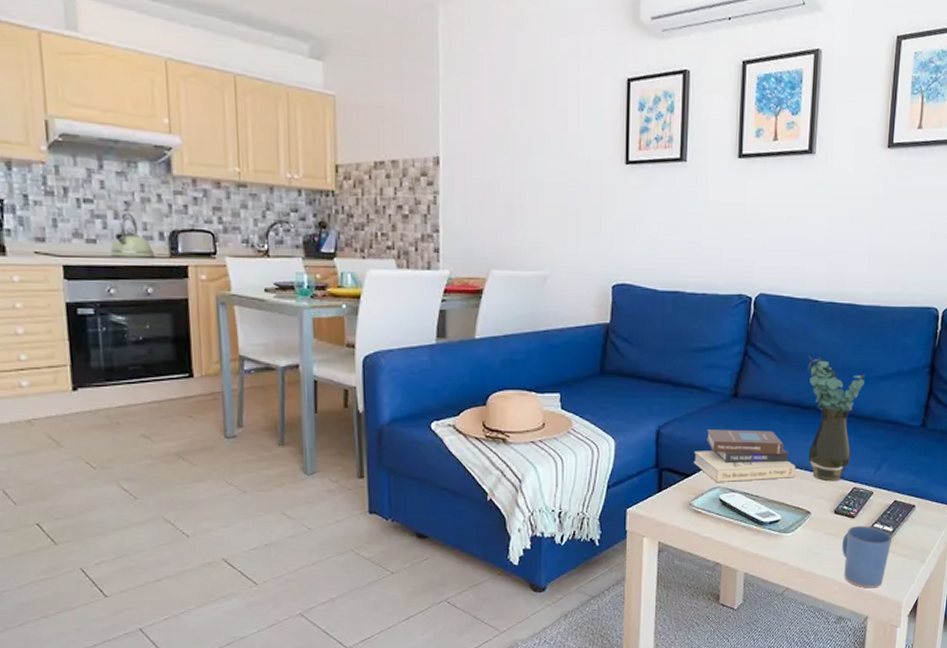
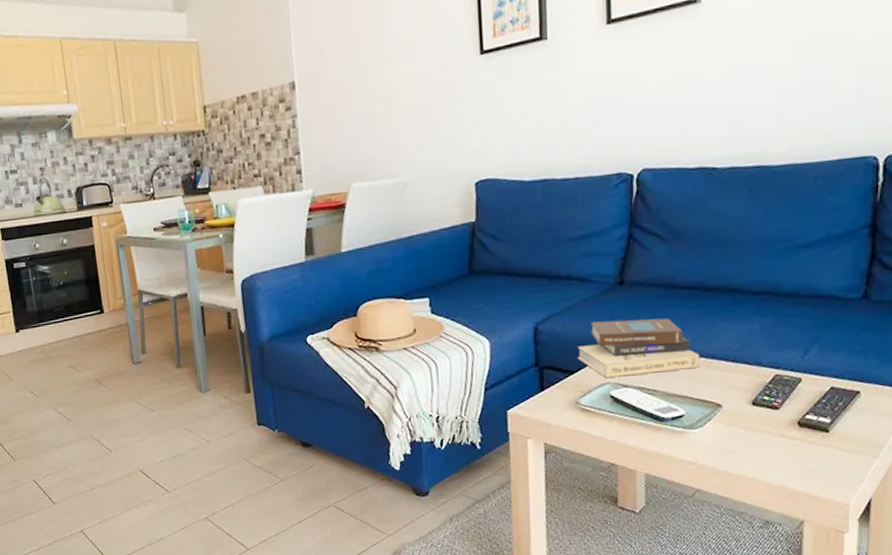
vase: present [807,355,865,482] -> none [707,230,782,370]
mug: present [842,525,892,588] -> none [765,417,830,489]

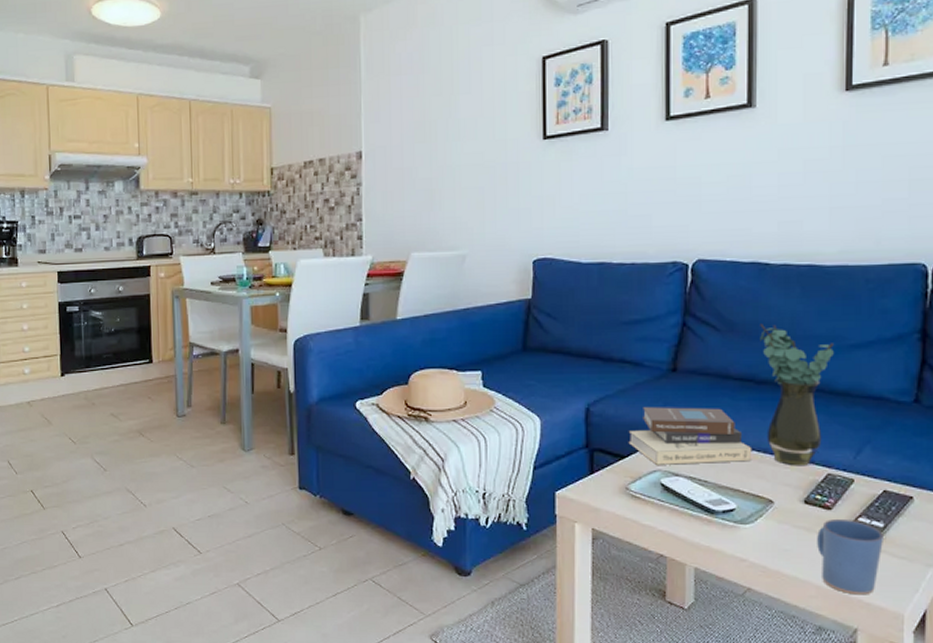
kettle: present [32,177,67,217] -> none [92,224,126,262]
vase: none [707,230,782,370] -> present [760,323,834,466]
mug: none [765,417,830,489] -> present [817,518,883,595]

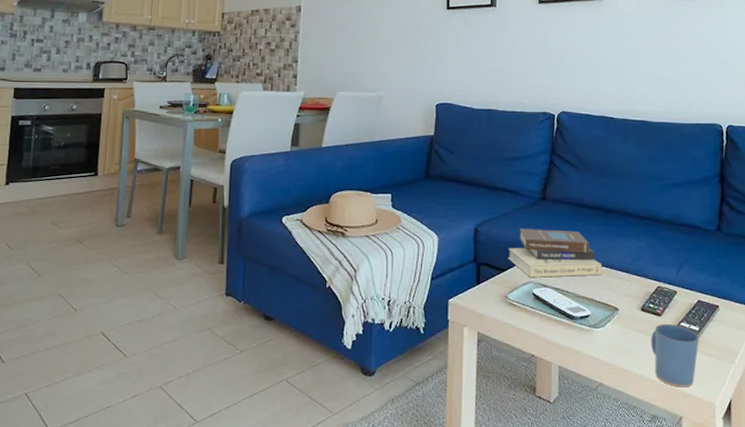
vase: present [760,323,834,466] -> none [607,164,660,280]

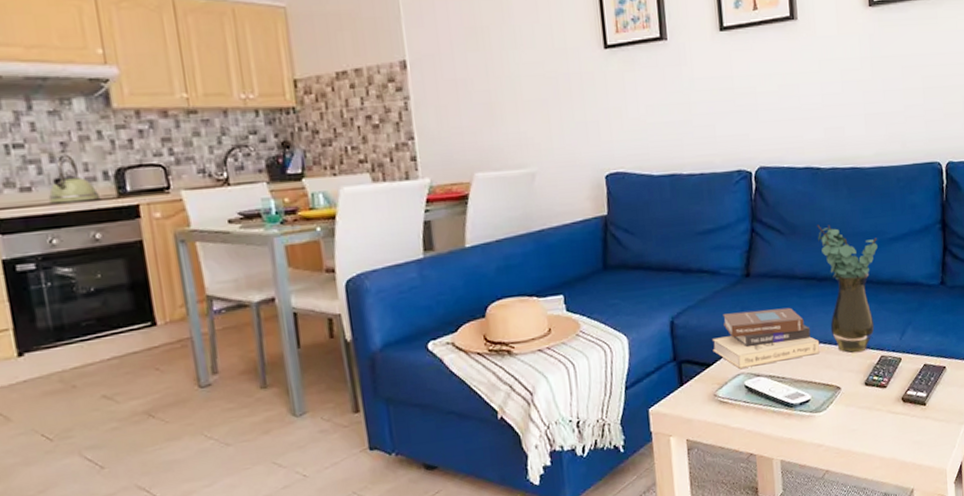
kettle: none [49,49,82,83] -> present [48,154,101,204]
vase: none [607,164,660,280] -> present [817,224,878,353]
mug: present [651,323,699,388] -> none [877,394,927,460]

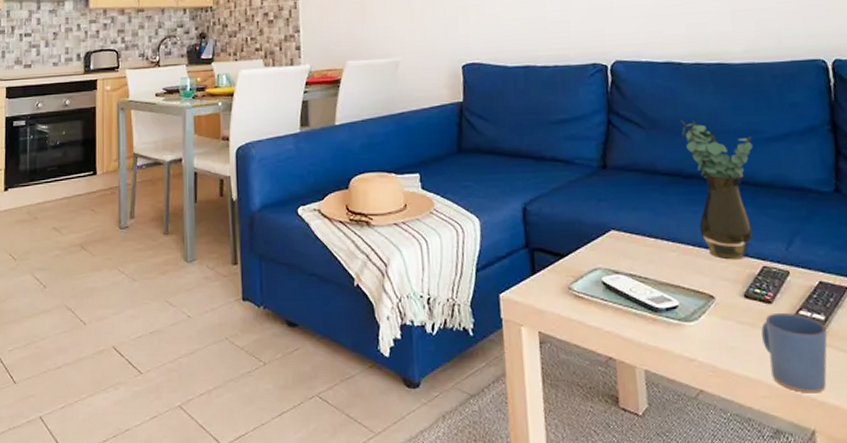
kettle: present [48,154,101,204] -> none [40,41,73,77]
books: present [711,307,820,368] -> none [566,203,688,263]
mug: none [877,394,927,460] -> present [761,312,828,393]

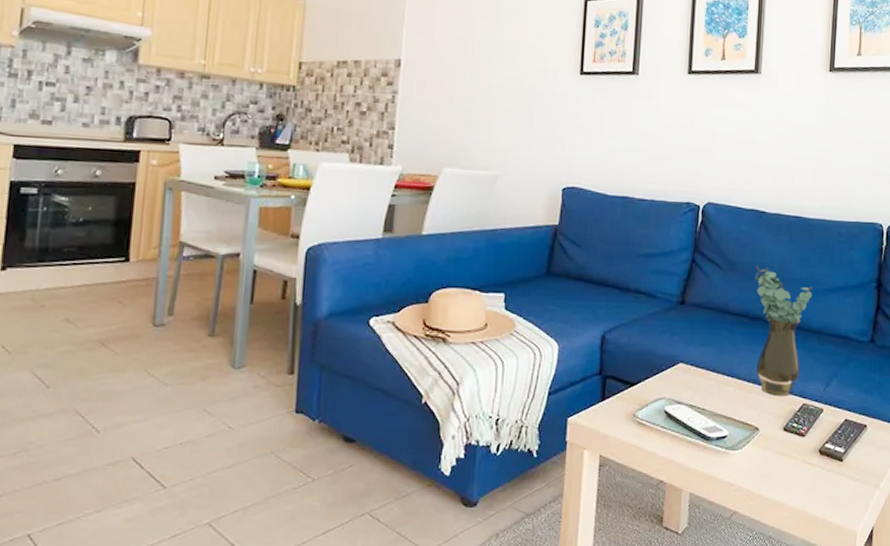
mug: present [761,312,828,393] -> none [792,444,844,515]

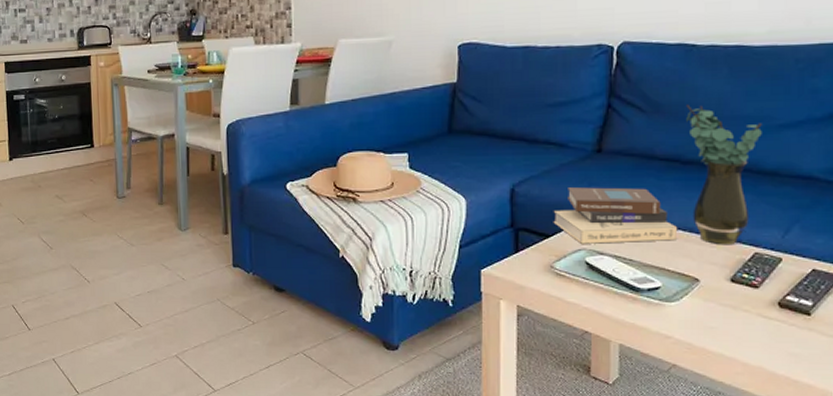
books: none [638,337,744,393] -> present [553,187,678,244]

